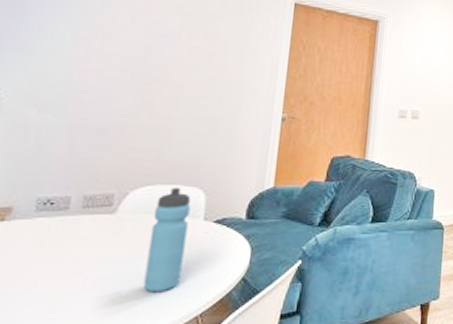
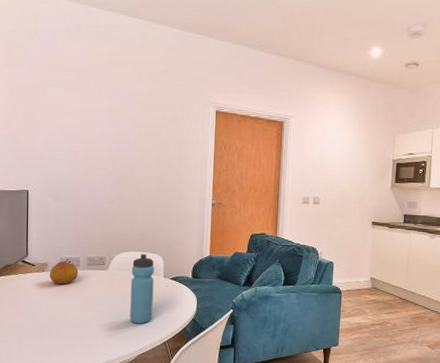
fruit: none [11,203,66,240] -> present [49,261,79,285]

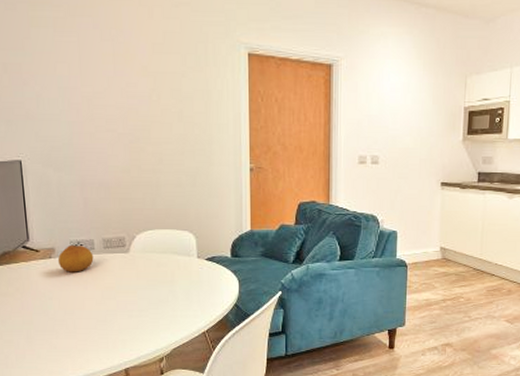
water bottle: present [130,254,154,324] -> none [157,232,187,313]

